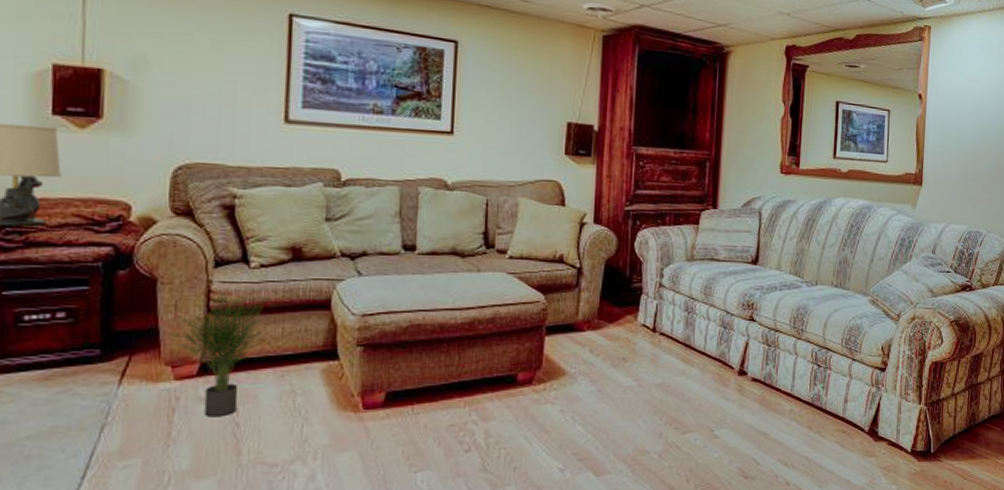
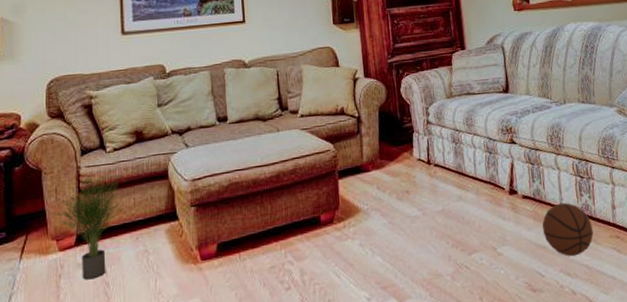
basketball: none [767,390,820,447] -> present [542,202,594,257]

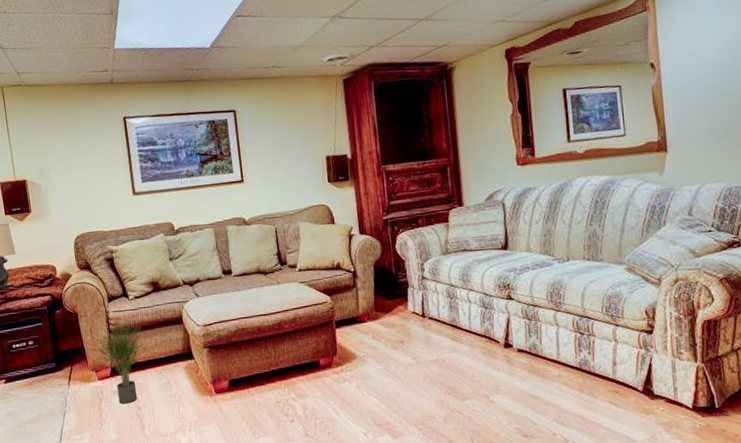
basketball: present [542,202,594,257] -> none [537,357,591,408]

